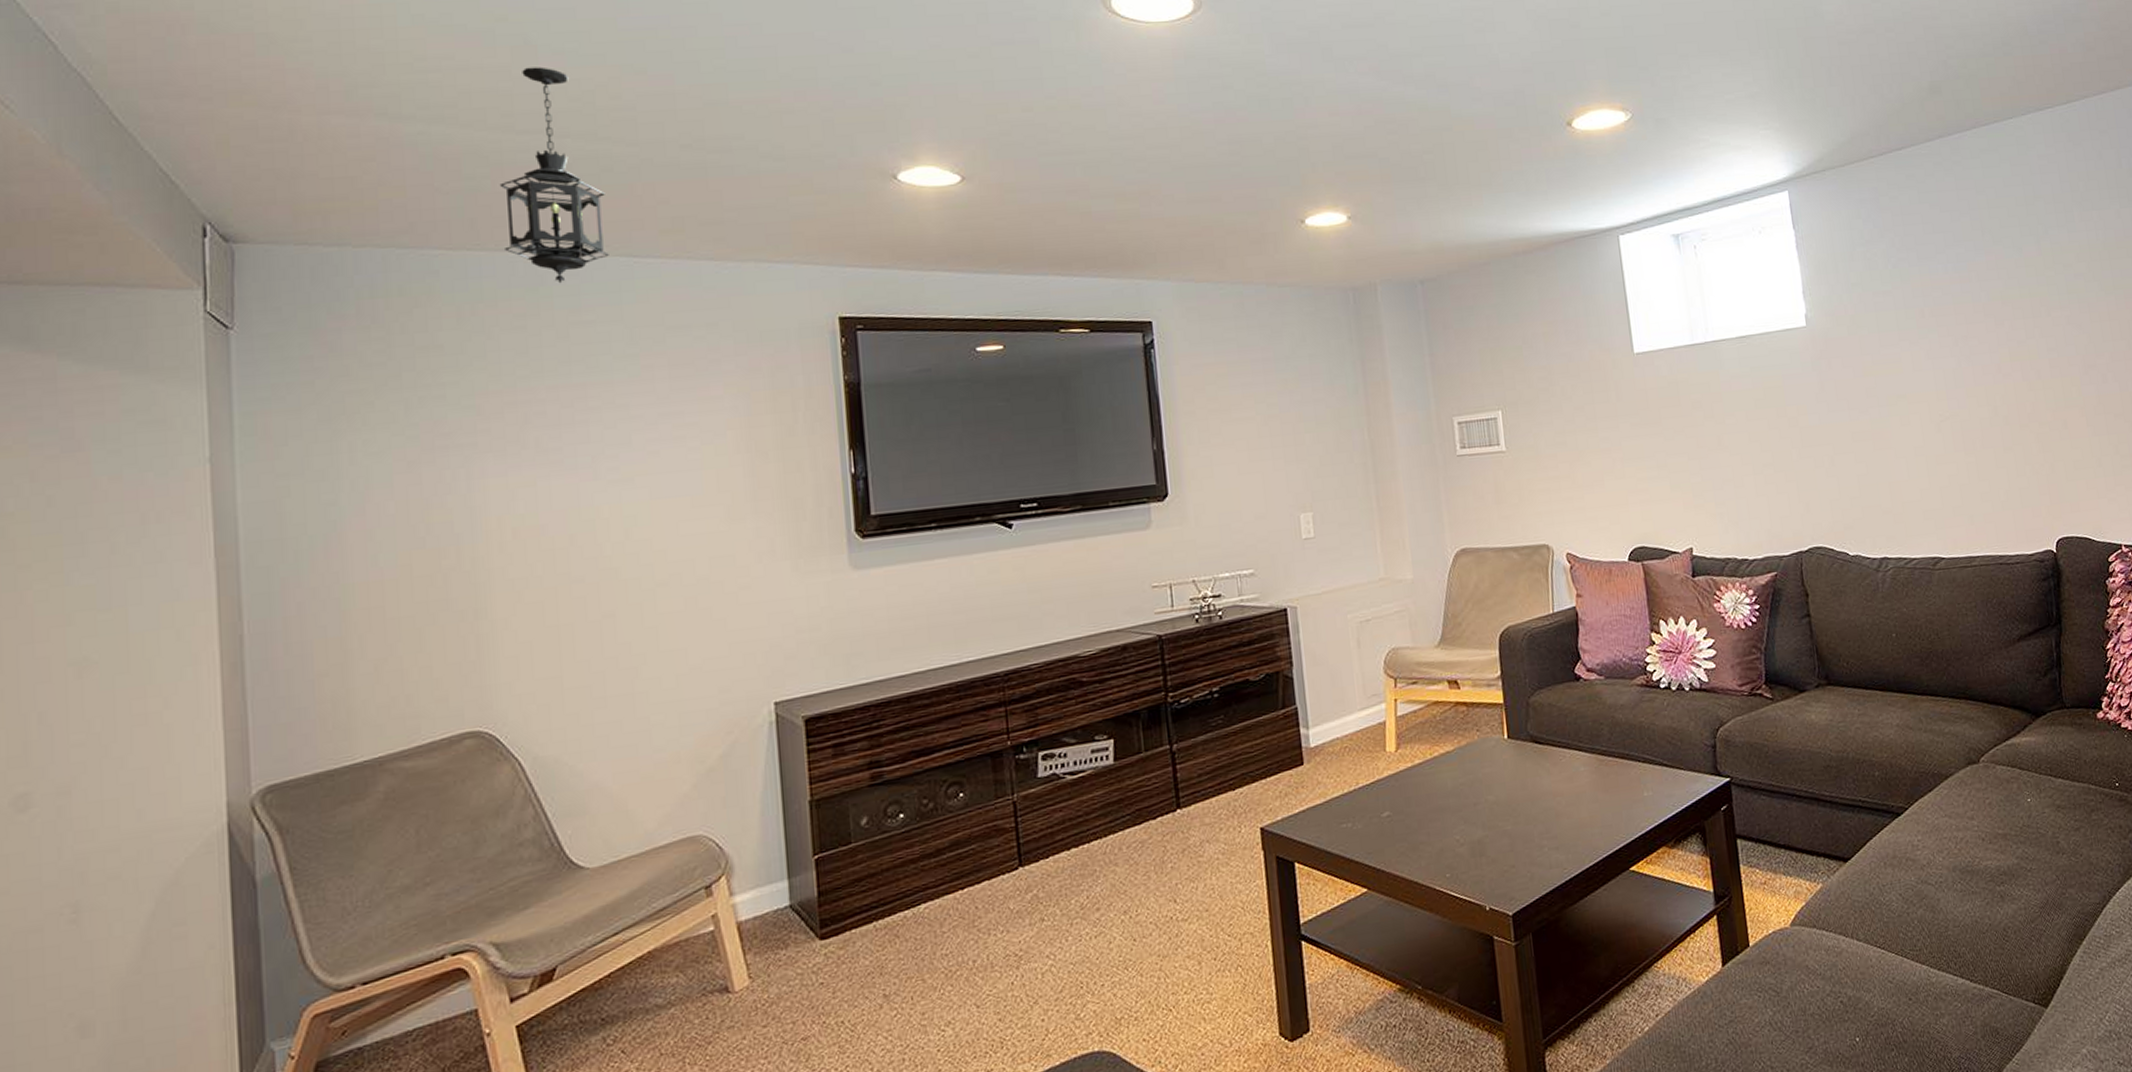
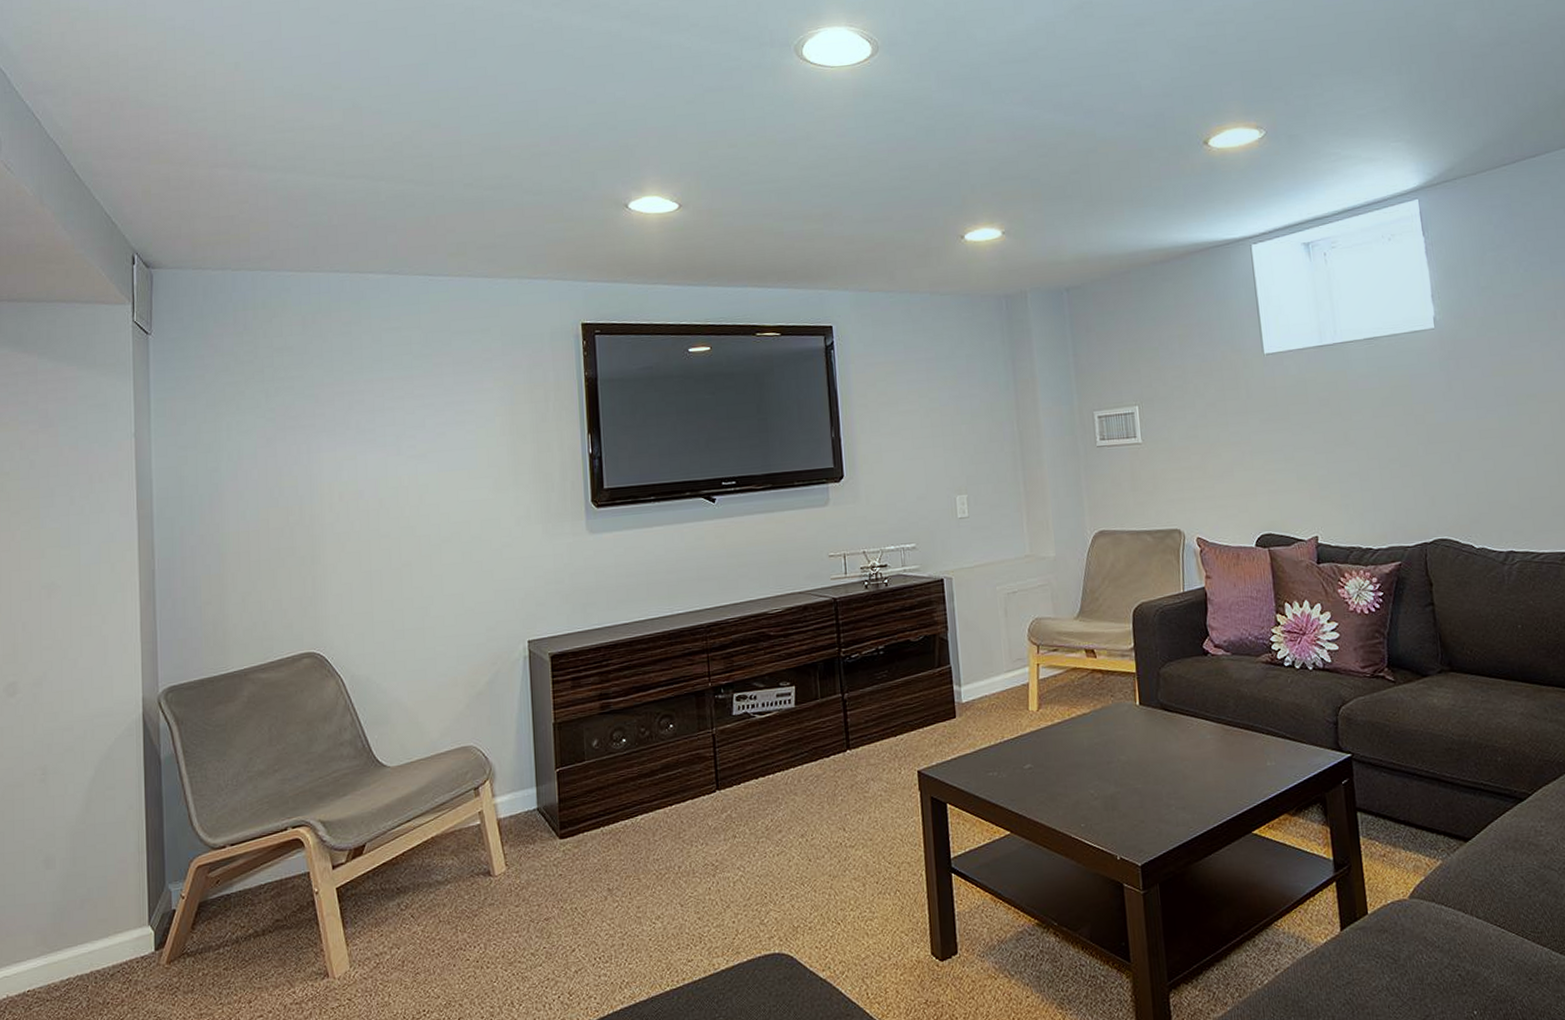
hanging lantern: present [499,67,609,284] -> none [334,124,411,298]

